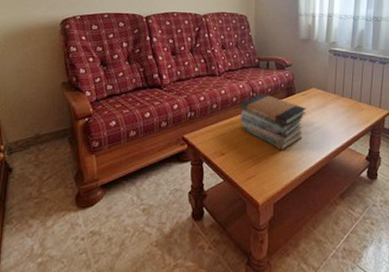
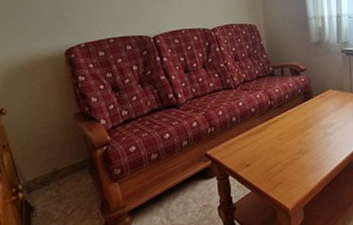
book stack: present [240,94,306,150] -> none [259,101,326,155]

